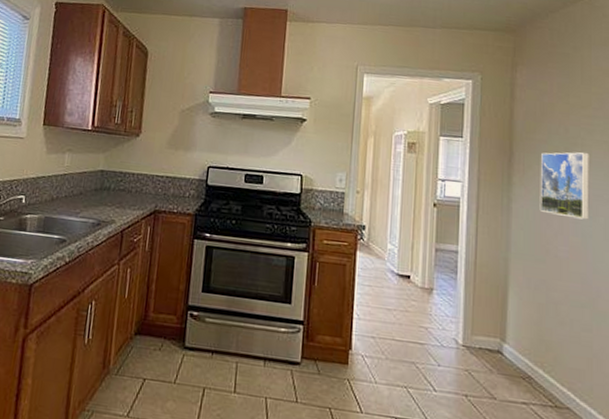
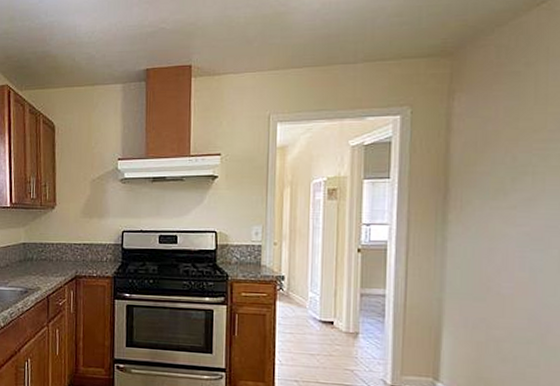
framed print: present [539,152,589,220] -> none [480,180,542,253]

